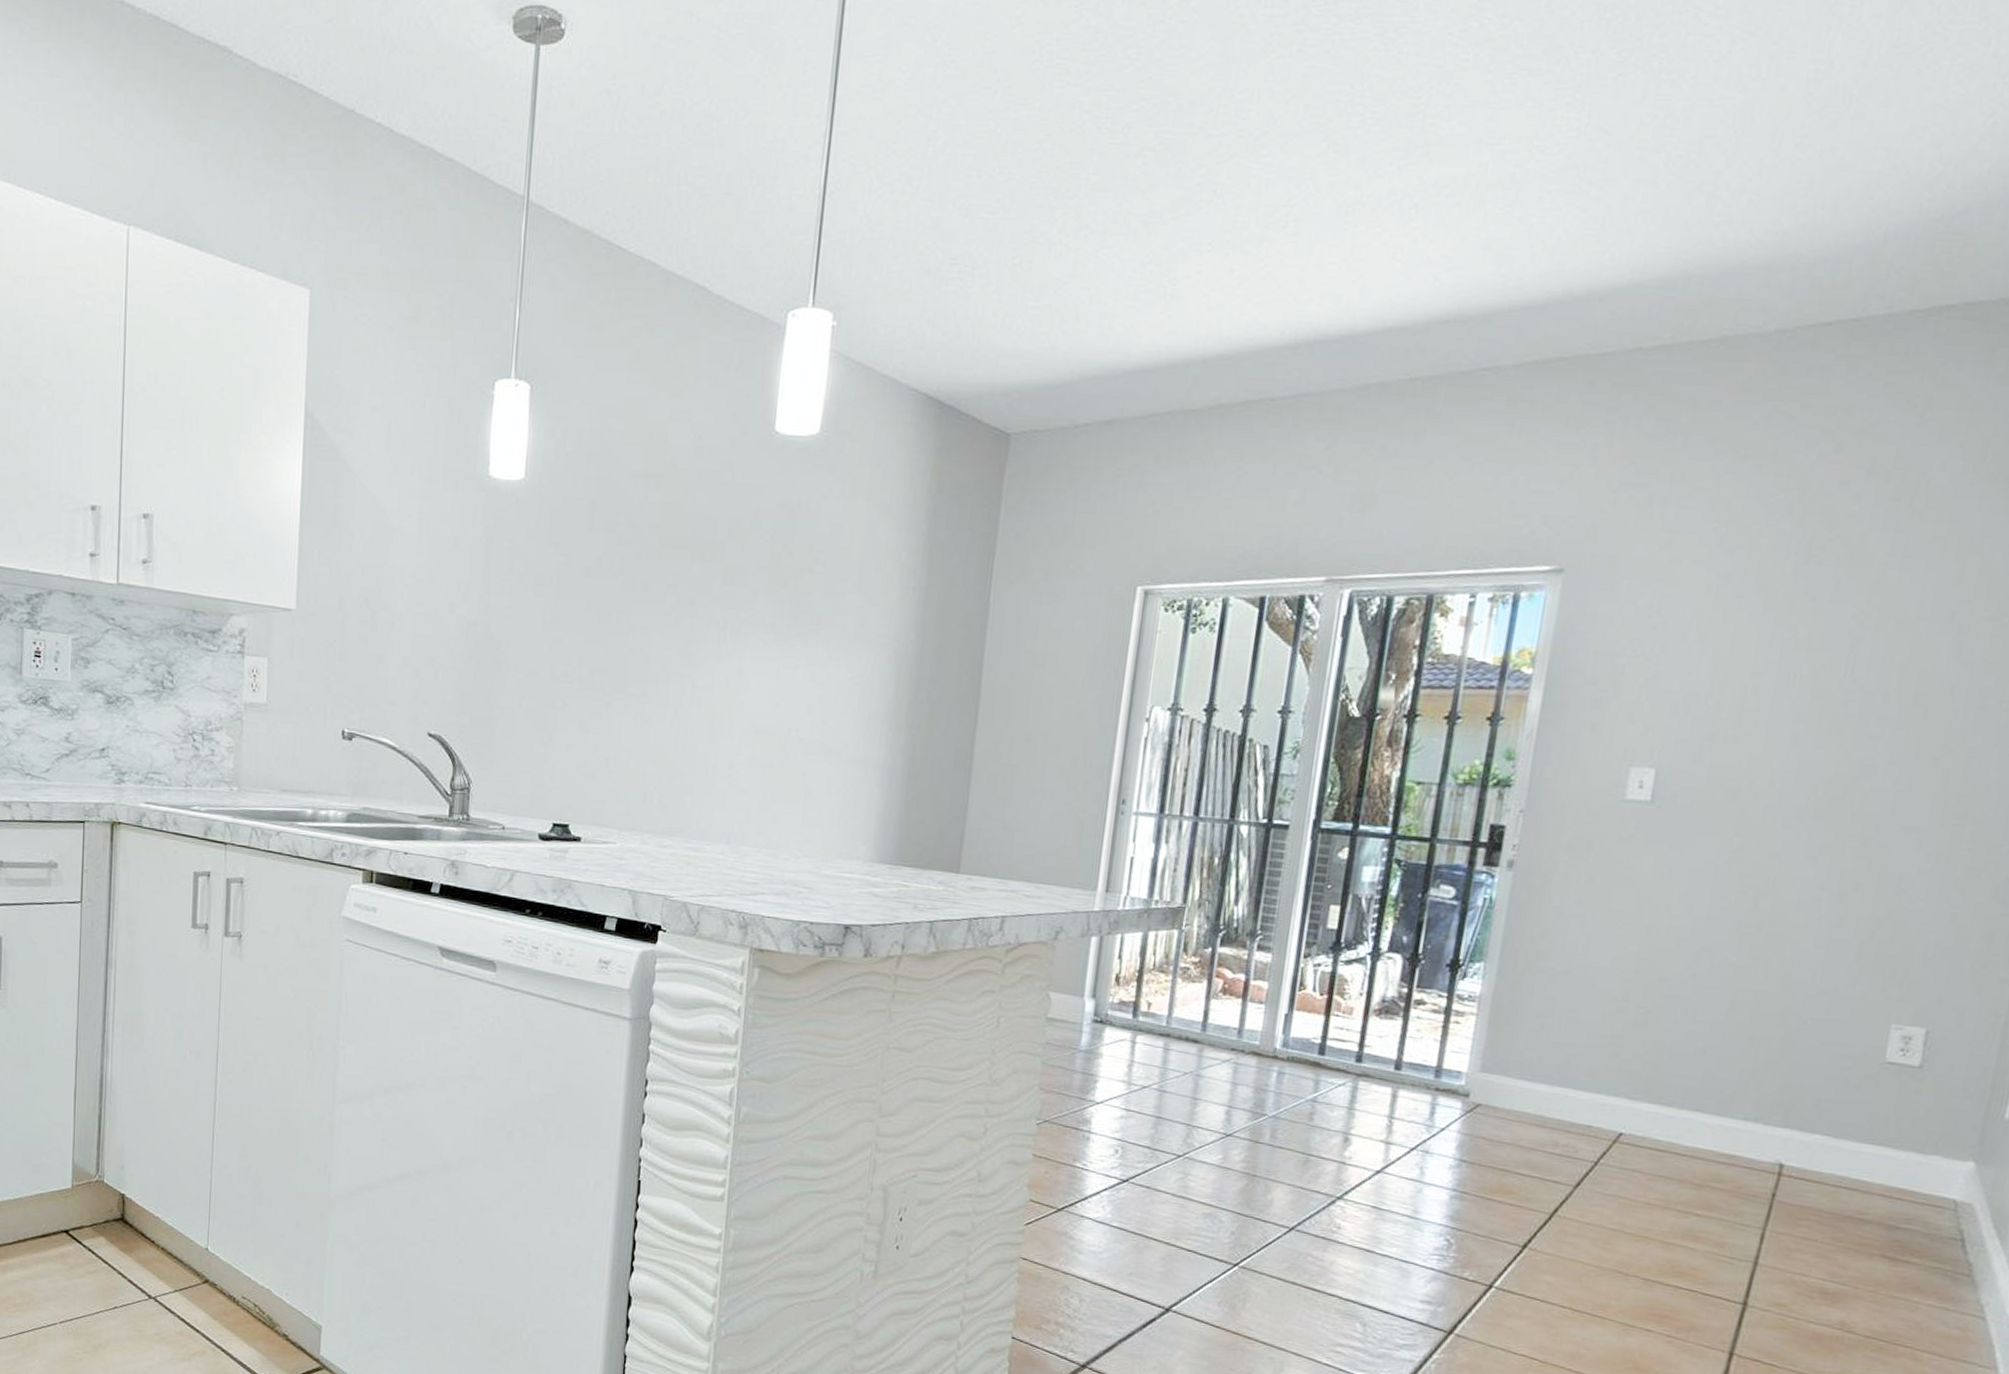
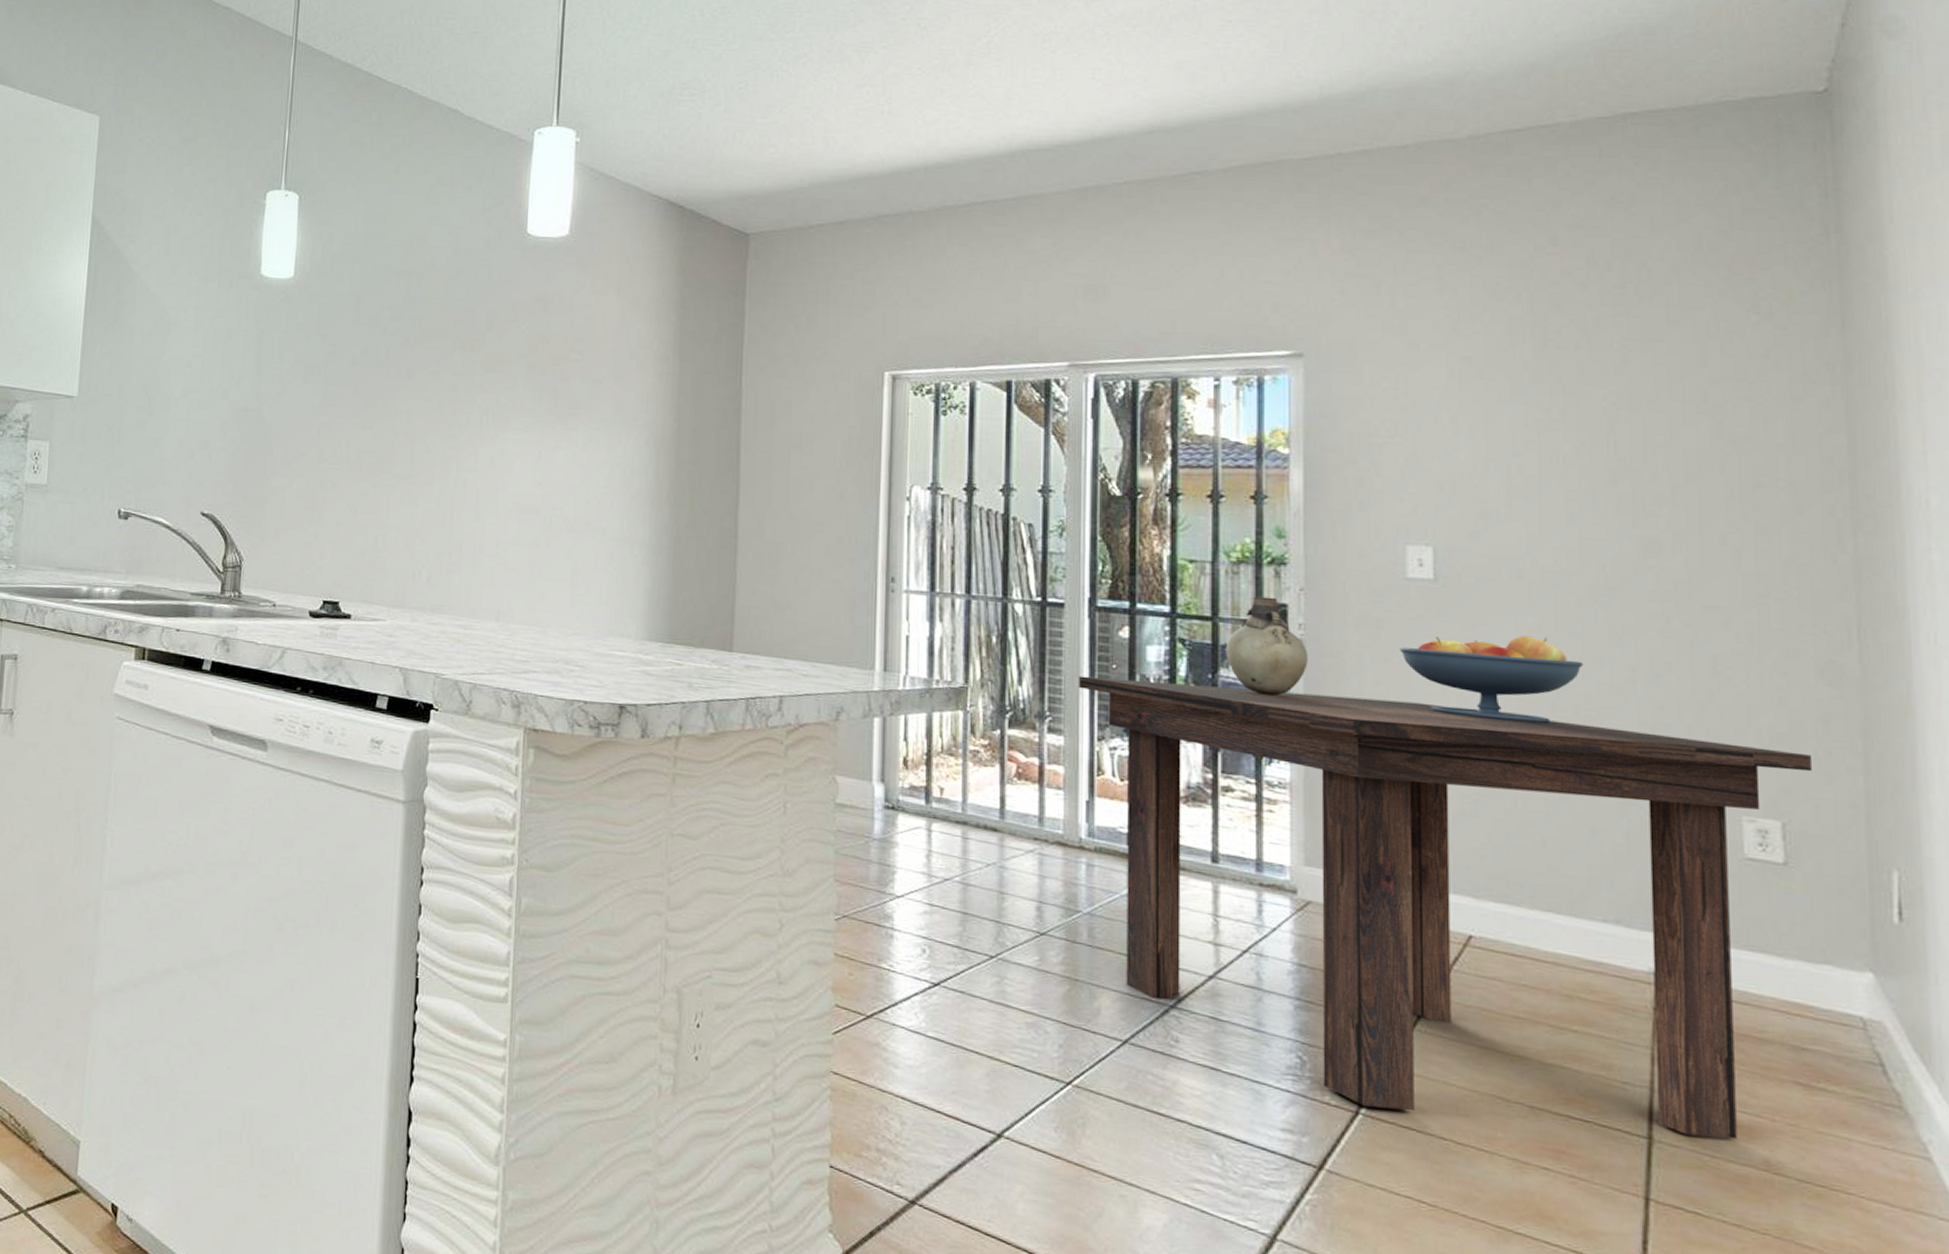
dining table: none [1291,896,1969,1304] -> present [1078,676,1813,1139]
vase: none [1438,818,1517,914] -> present [1225,596,1308,696]
fruit bowl: none [1604,856,1777,939] -> present [1399,635,1584,723]

